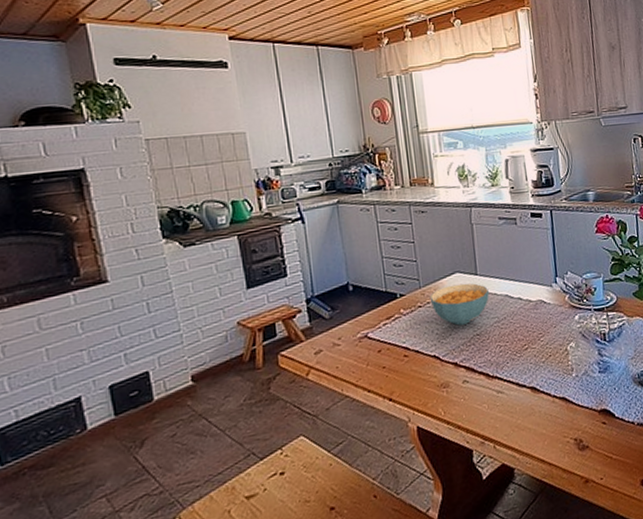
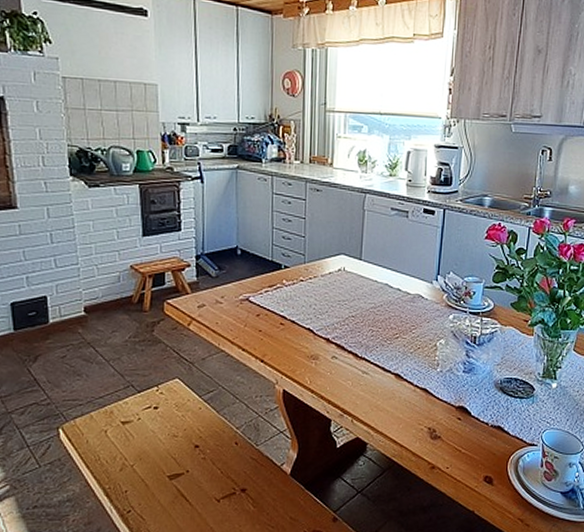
cereal bowl: present [429,283,489,326] -> none [312,265,370,305]

